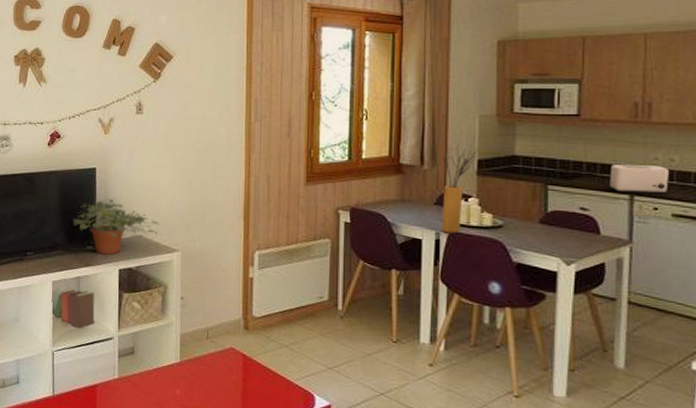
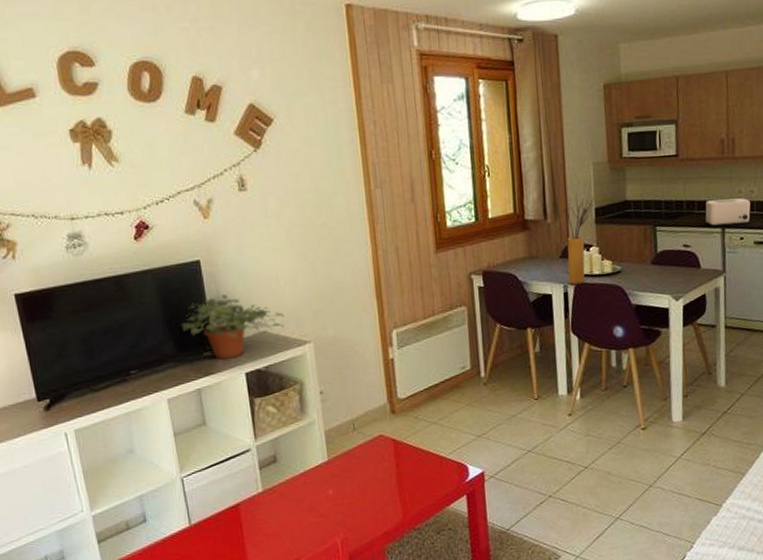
books: present [53,289,95,329] -> none [175,402,226,447]

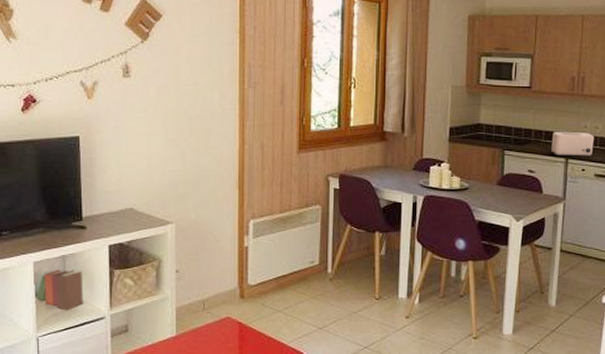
books: none [175,402,226,447] -> present [36,269,84,311]
potted plant: present [181,294,284,361] -> none [55,170,151,232]
vase: present [563,192,594,285] -> none [418,111,450,196]

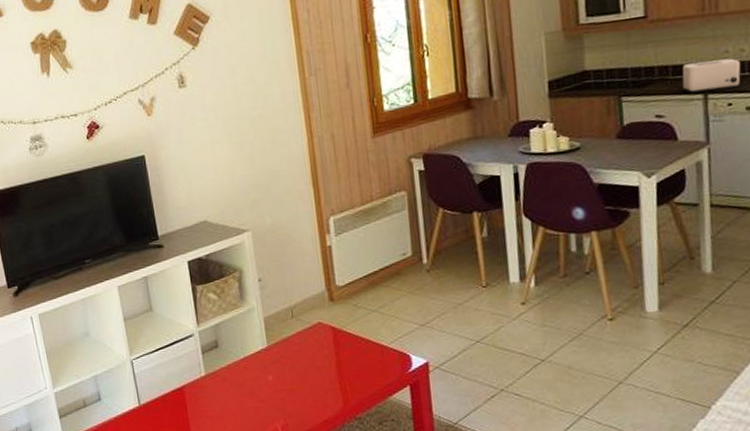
books: present [36,269,84,311] -> none [125,289,171,332]

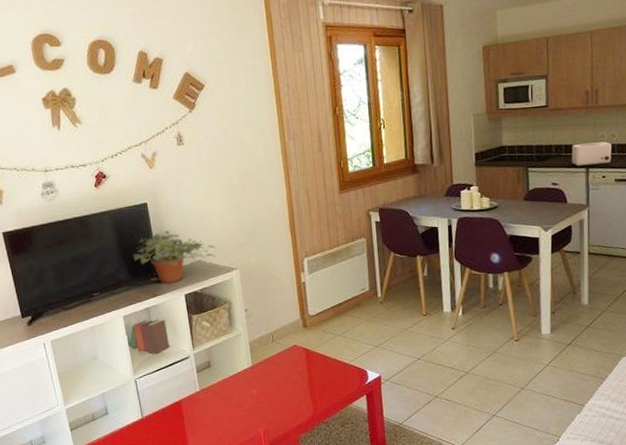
books: none [125,289,171,332] -> present [129,319,170,355]
potted plant: none [129,186,223,250] -> present [133,230,215,285]

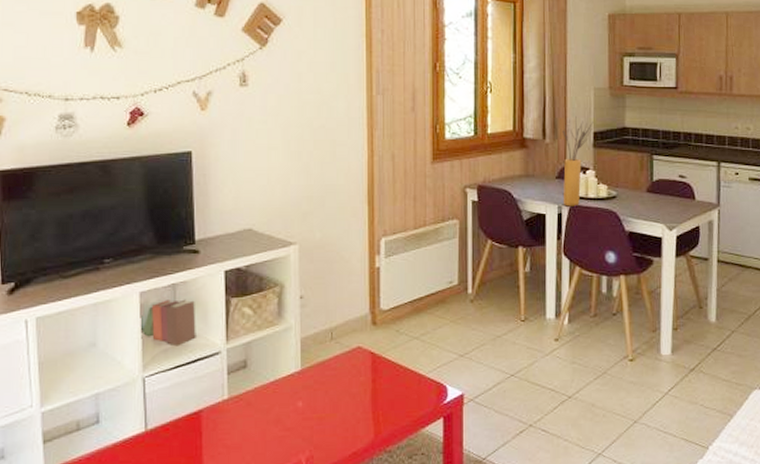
potted plant: present [133,230,215,285] -> none [164,188,271,256]
vase: none [448,140,475,219] -> present [563,115,594,207]
toaster: present [571,141,612,168] -> none [702,134,746,161]

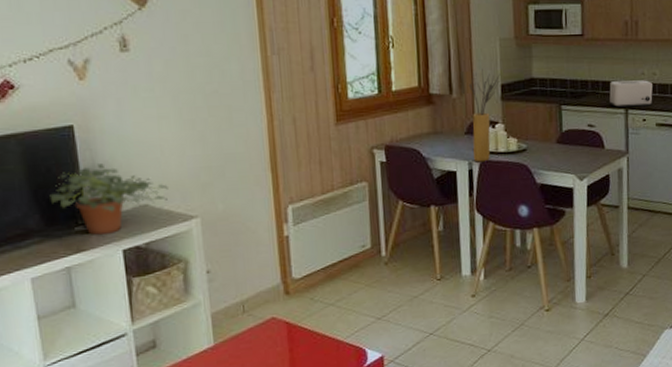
books: present [143,299,196,347] -> none [39,282,99,332]
potted plant: none [164,188,271,256] -> present [49,163,168,236]
toaster: none [702,134,746,161] -> present [609,80,653,108]

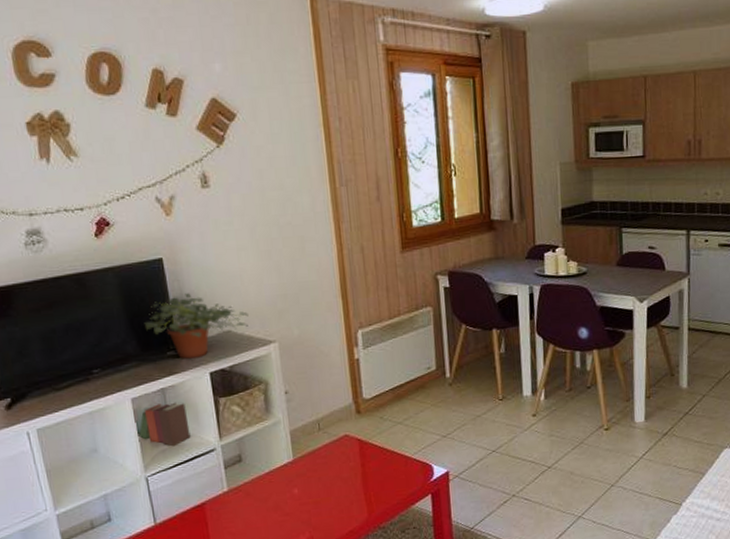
books: none [39,282,99,332] -> present [139,402,191,447]
vase: present [469,68,501,162] -> none [530,193,561,286]
toaster: present [609,80,653,108] -> none [671,200,716,229]

